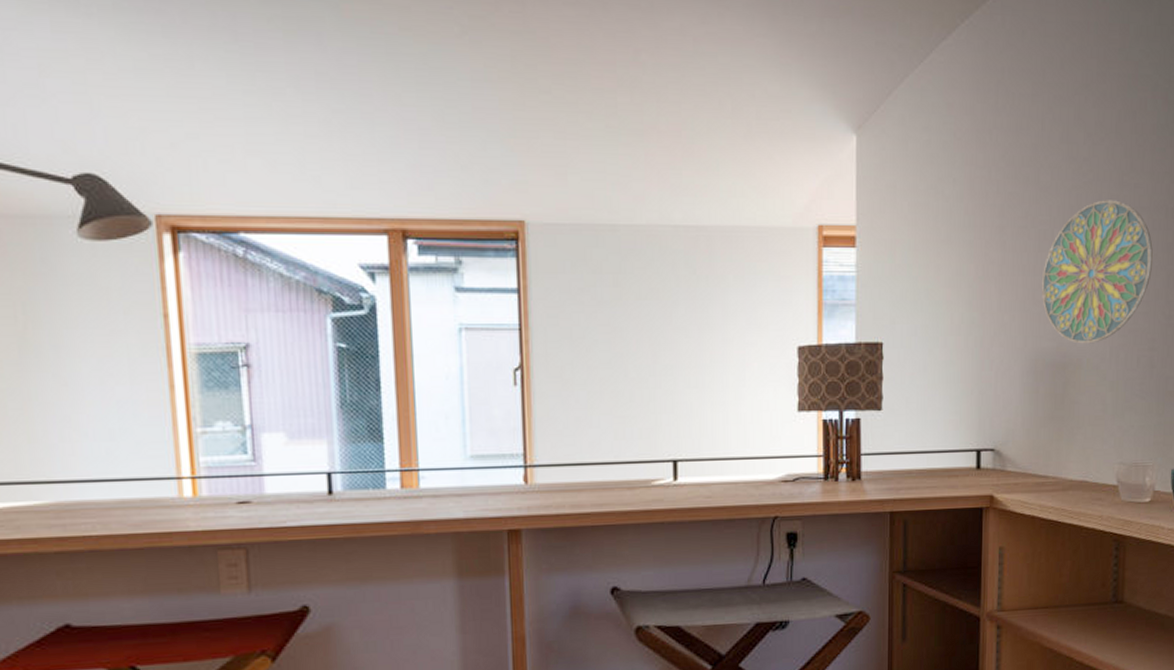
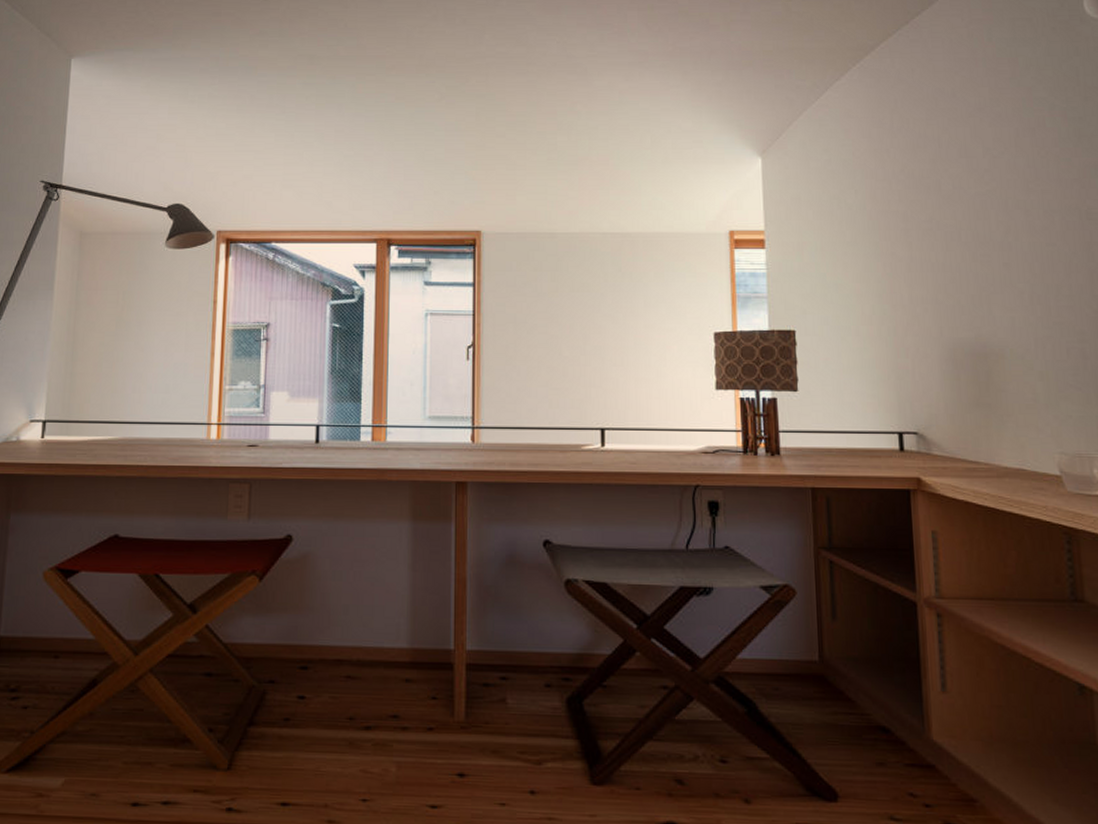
decorative plate: present [1041,200,1153,344] -> none [952,205,1072,335]

